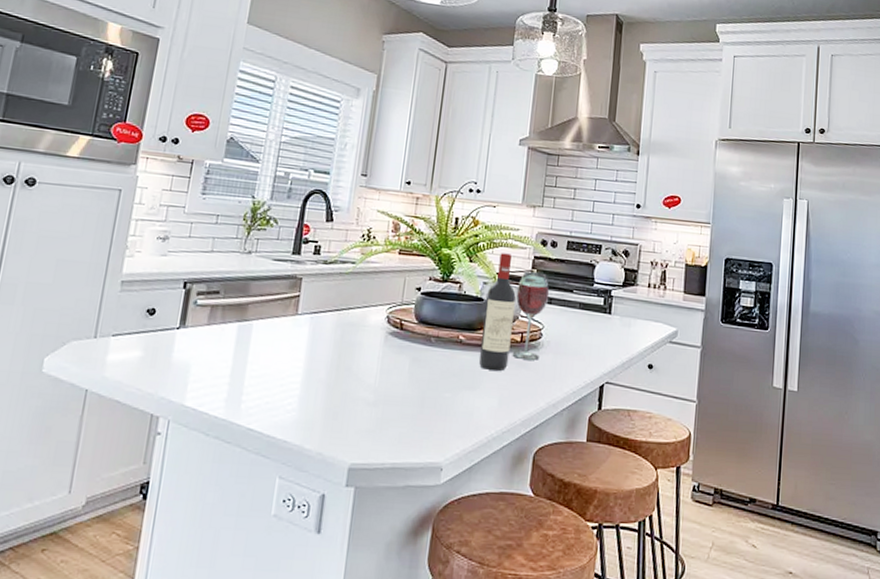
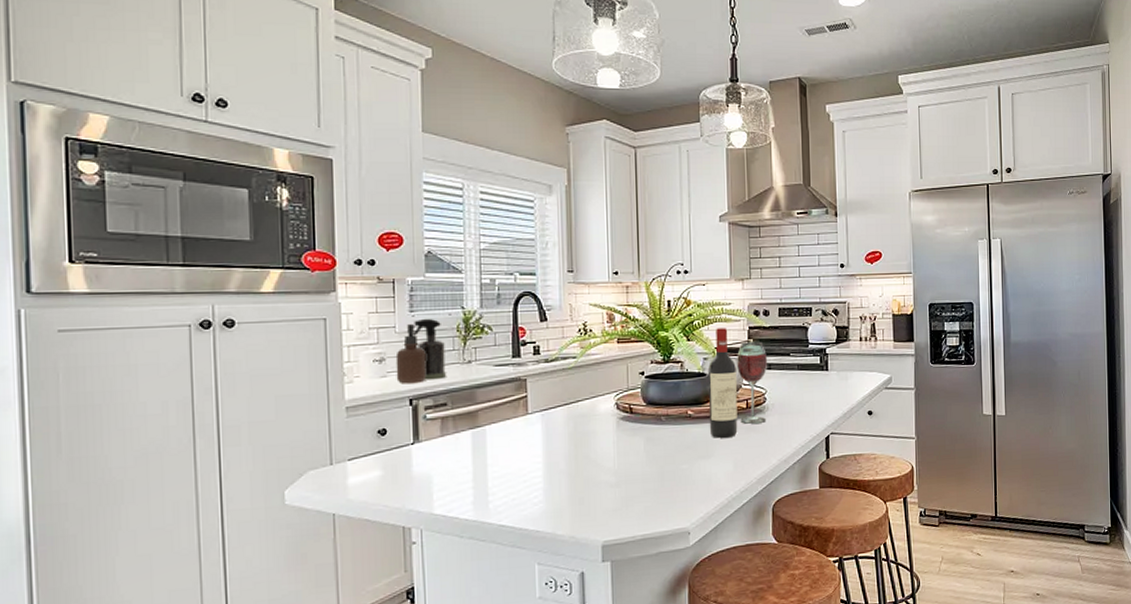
soap dispenser: none [175,206,210,267] -> present [395,324,427,384]
spray bottle: none [200,202,230,266] -> present [412,318,446,380]

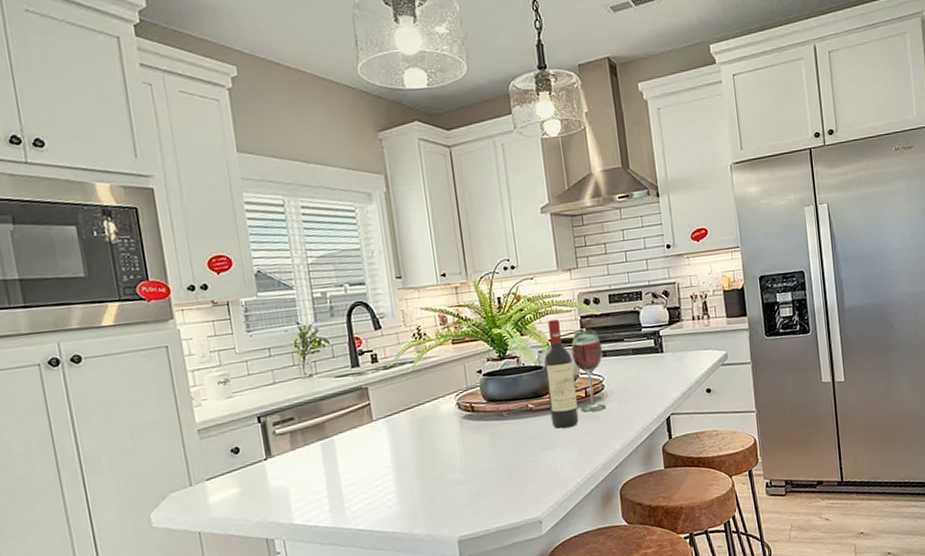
soap dispenser: present [395,324,427,384] -> none [238,344,271,403]
spray bottle: present [412,318,446,380] -> none [252,336,290,397]

